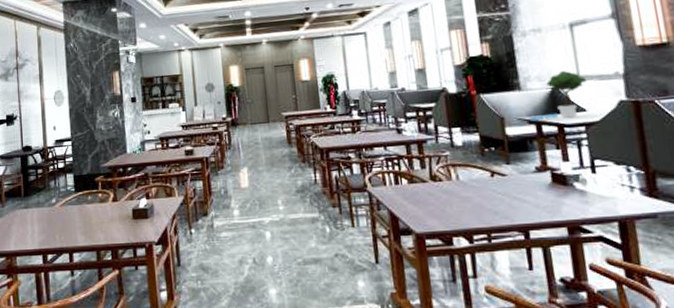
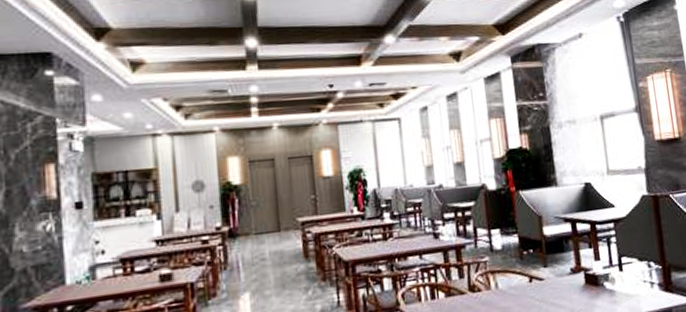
potted tree: present [529,71,587,122] -> none [565,165,615,220]

